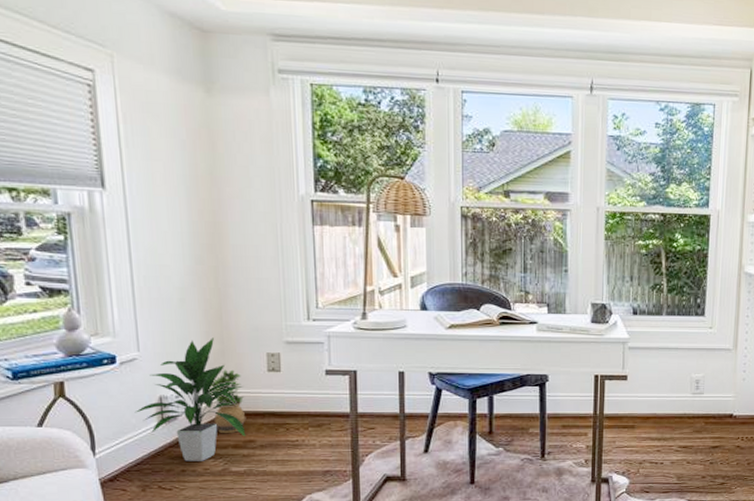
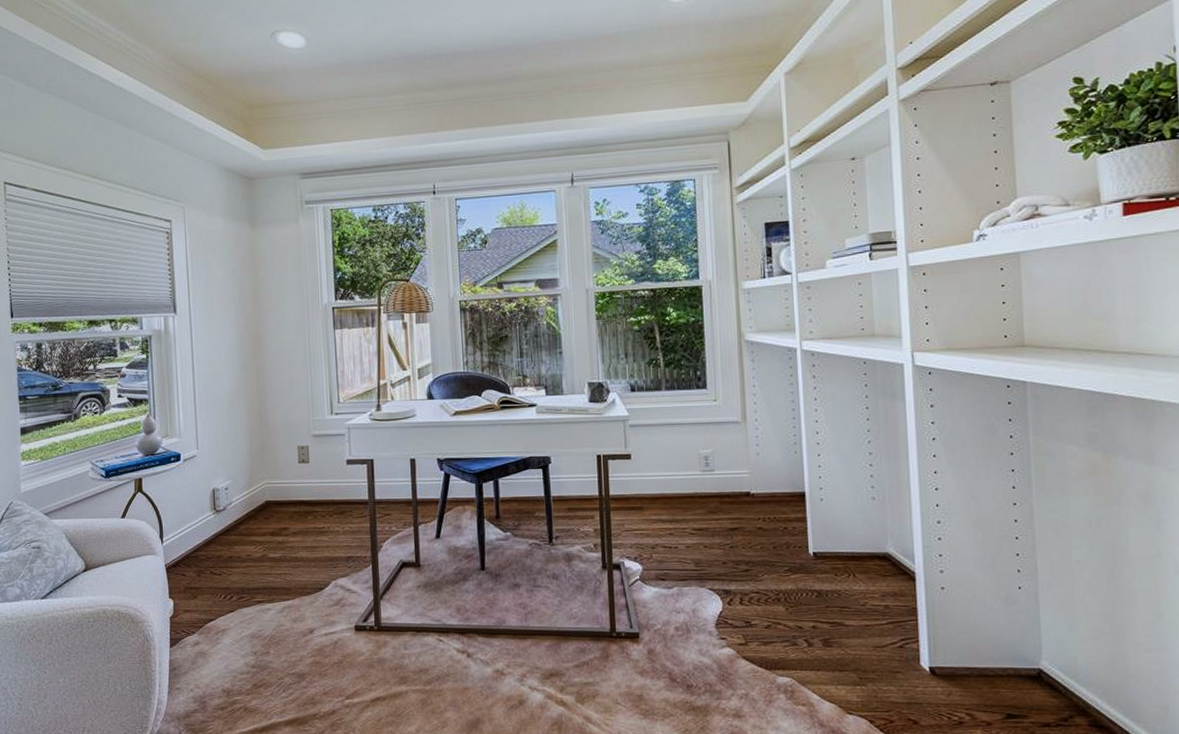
indoor plant: present [134,338,246,462] -> none [193,434,281,548]
potted plant: present [208,369,246,433] -> none [251,462,281,521]

